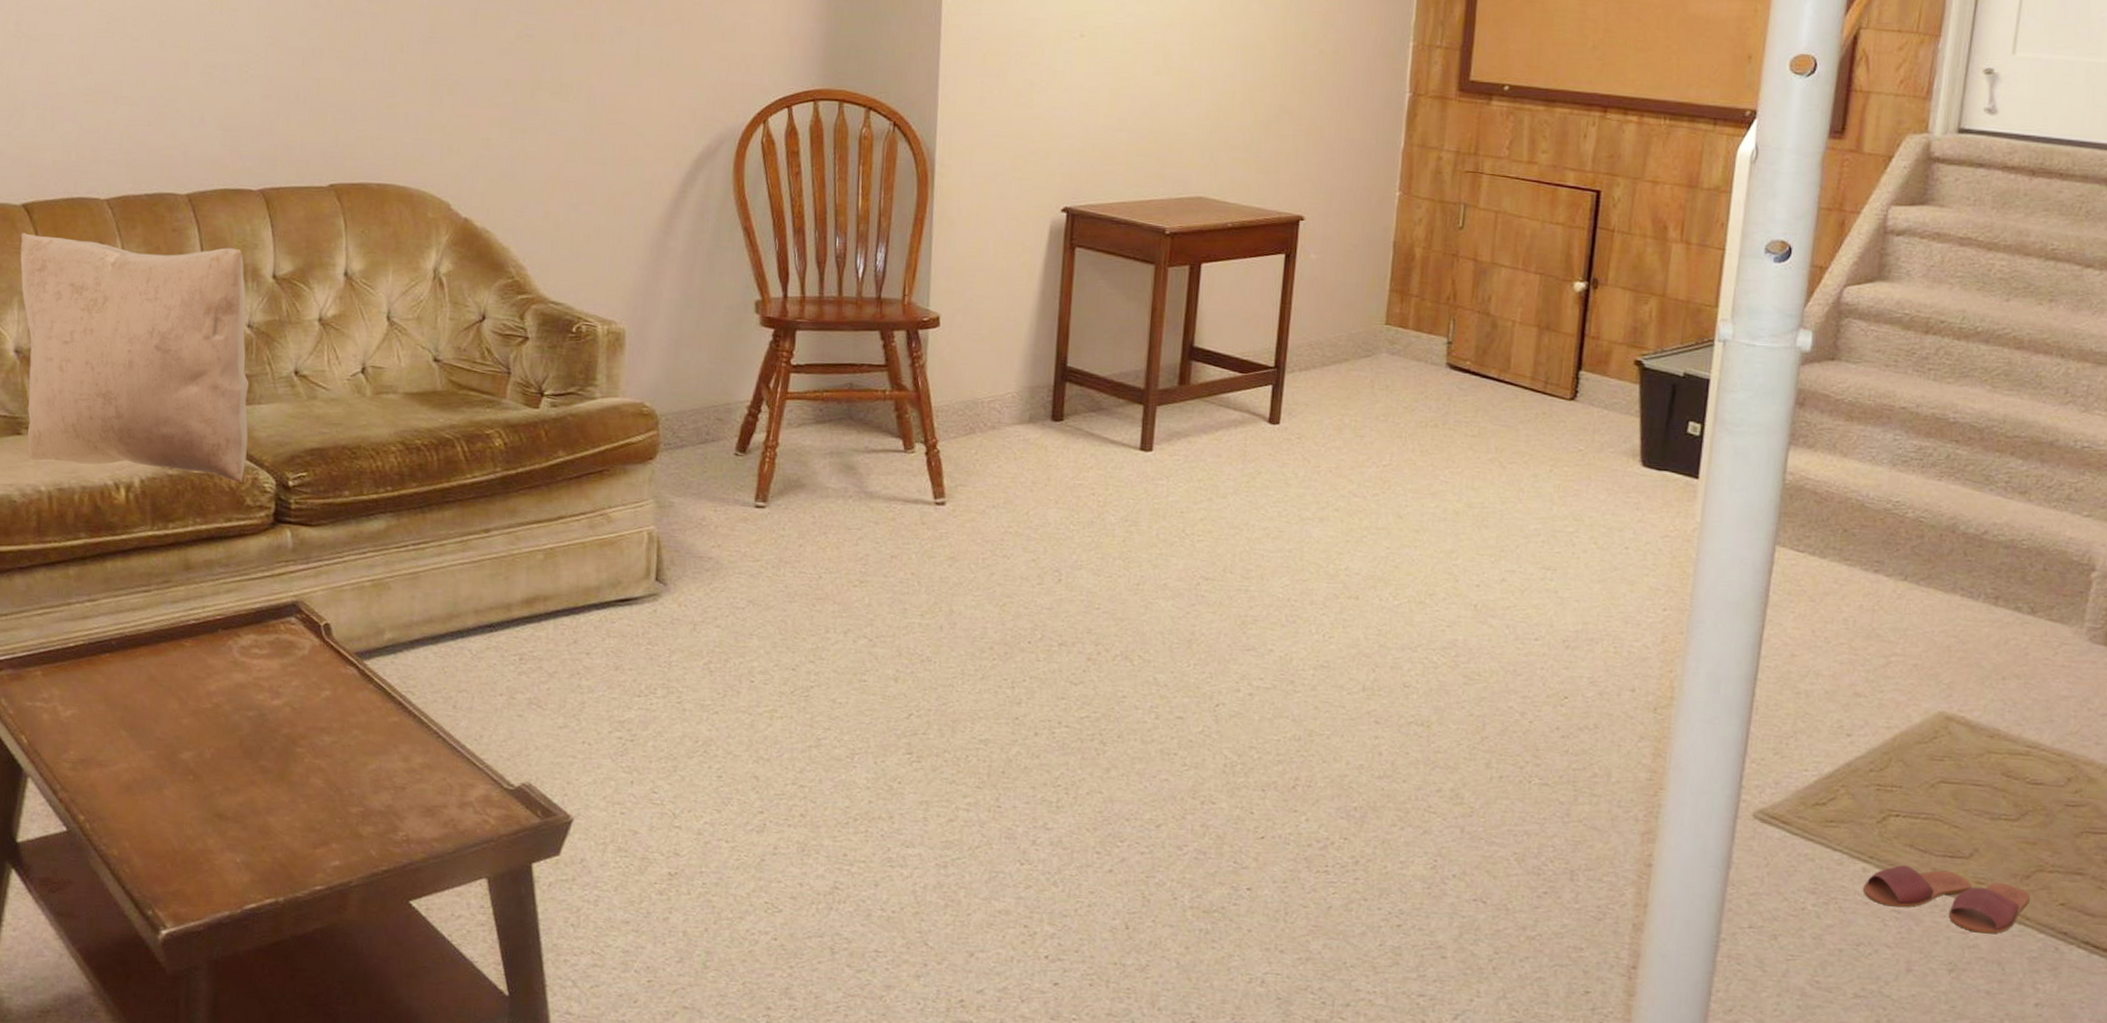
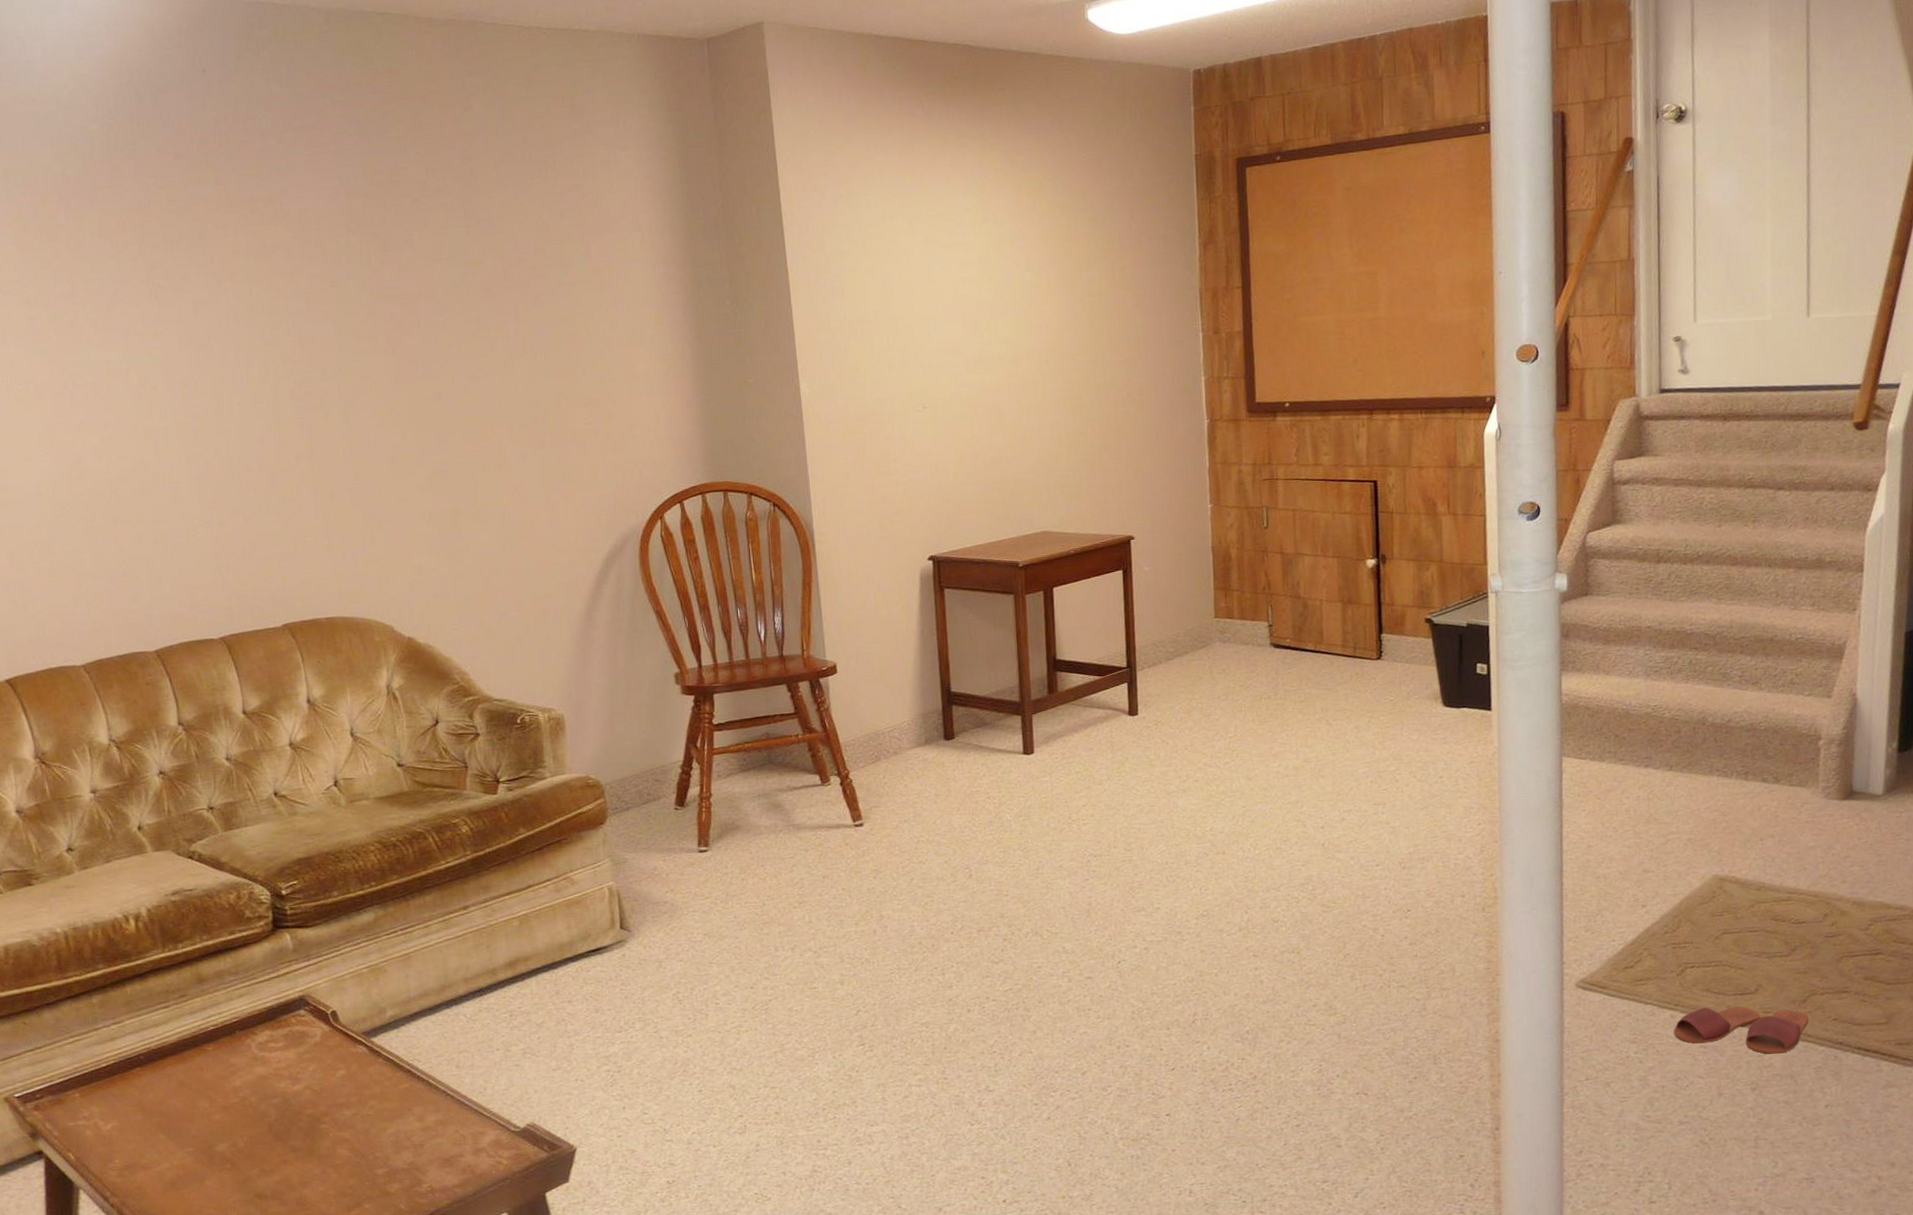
pillow: present [20,233,249,483] -> none [8,692,241,907]

